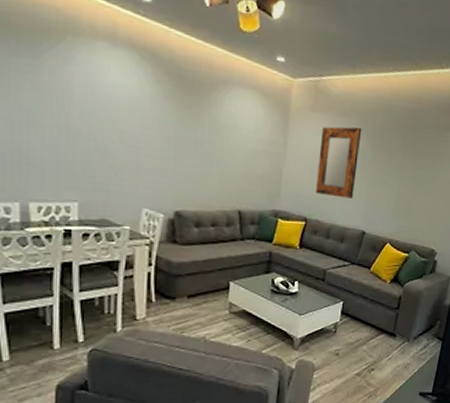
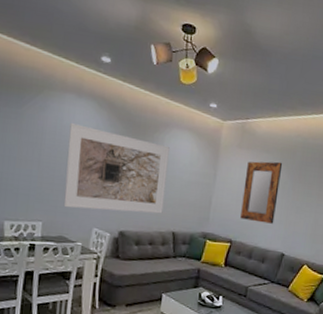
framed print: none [103,79,231,190] -> present [63,123,170,214]

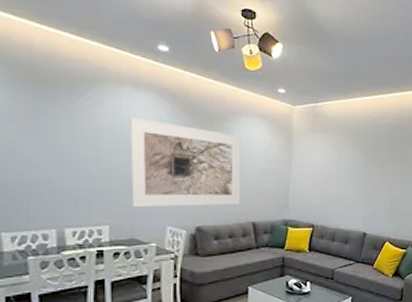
home mirror: present [240,161,283,224] -> none [320,143,356,205]

